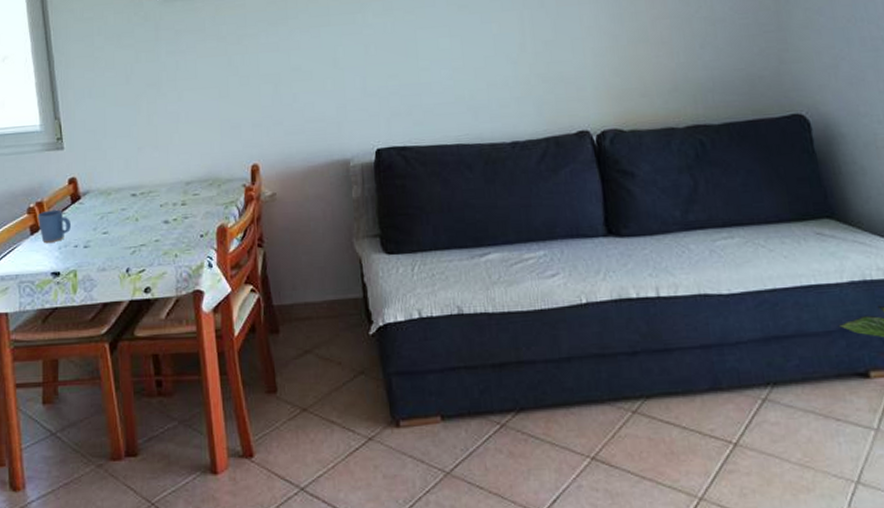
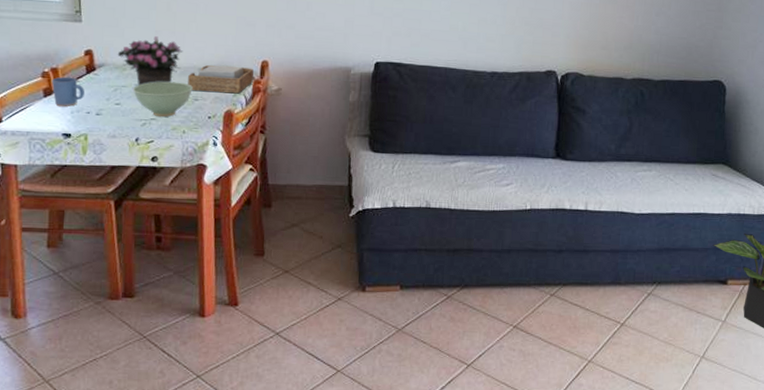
potted flower: none [101,154,168,210] -> present [117,36,183,86]
bowl: none [120,200,181,242] -> present [133,81,193,117]
napkin holder: none [175,174,245,209] -> present [188,65,255,94]

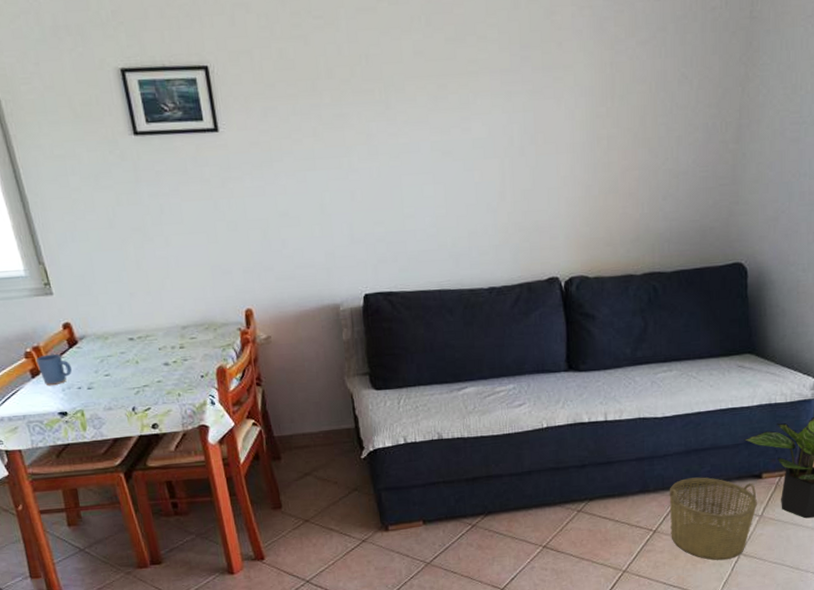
potted flower: present [117,36,183,86] -> none [96,299,164,353]
bowl: present [133,81,193,117] -> none [119,344,180,383]
napkin holder: present [188,65,255,94] -> none [172,319,241,351]
basket: none [637,275,722,361] -> present [669,477,758,560]

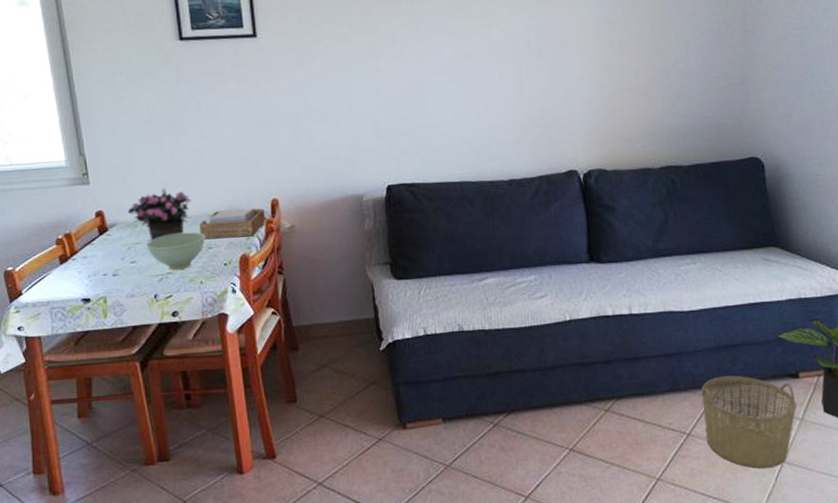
mug: present [35,353,73,385] -> none [66,240,100,272]
potted flower: none [96,299,164,353] -> present [127,189,192,241]
bowl: none [119,344,180,383] -> present [146,232,206,270]
napkin holder: none [172,319,241,351] -> present [200,208,266,240]

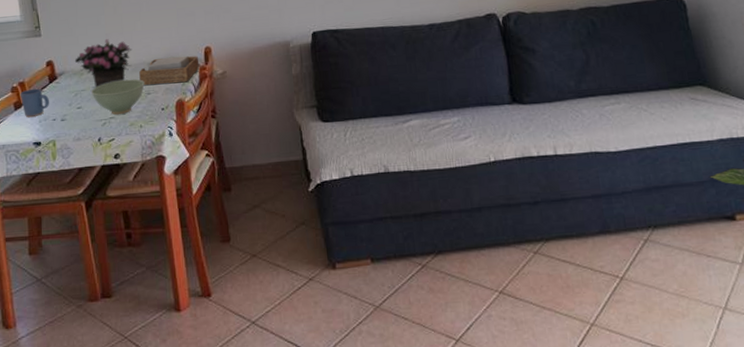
mug: none [66,240,100,272] -> present [20,88,50,117]
basket: present [701,375,798,469] -> none [632,217,736,315]

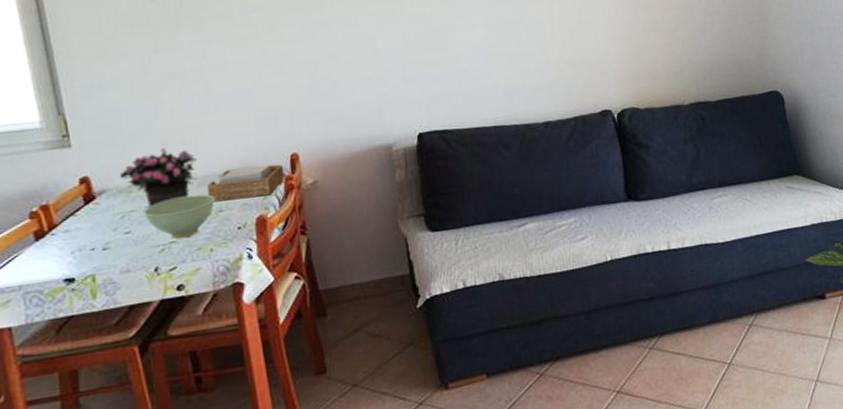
mug: present [20,88,50,117] -> none [42,211,86,248]

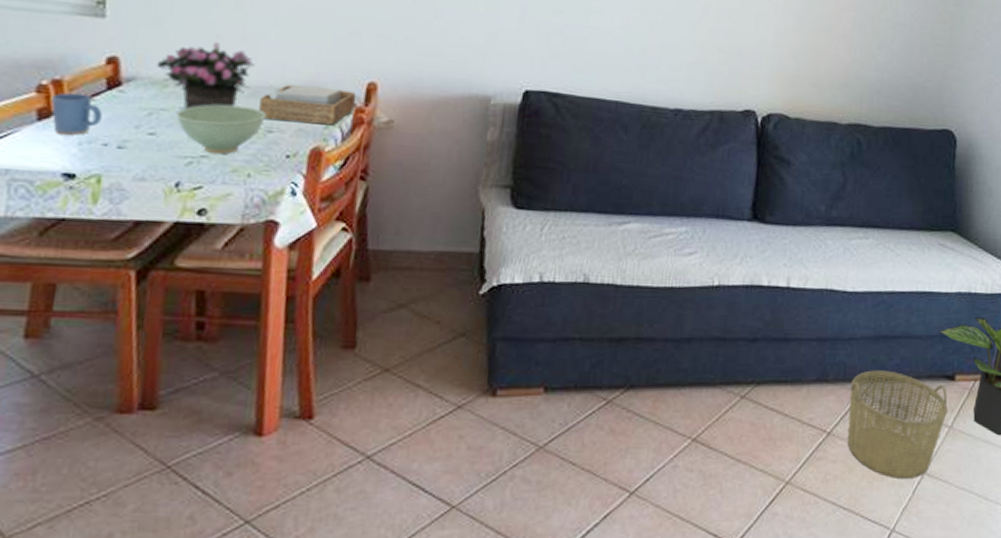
mug: none [42,211,86,248] -> present [50,92,103,135]
basket: none [738,301,826,391] -> present [847,370,948,478]

